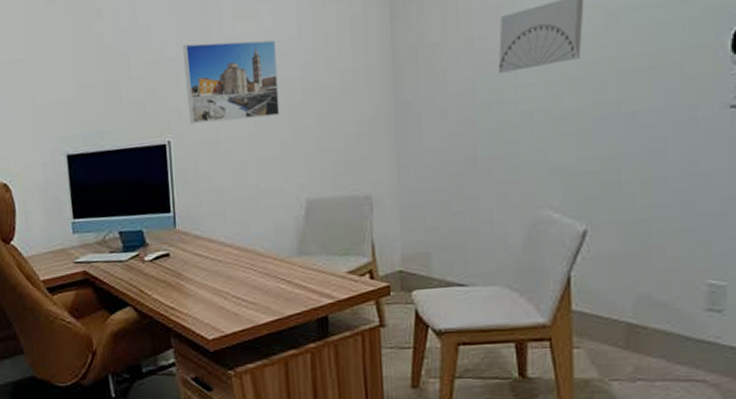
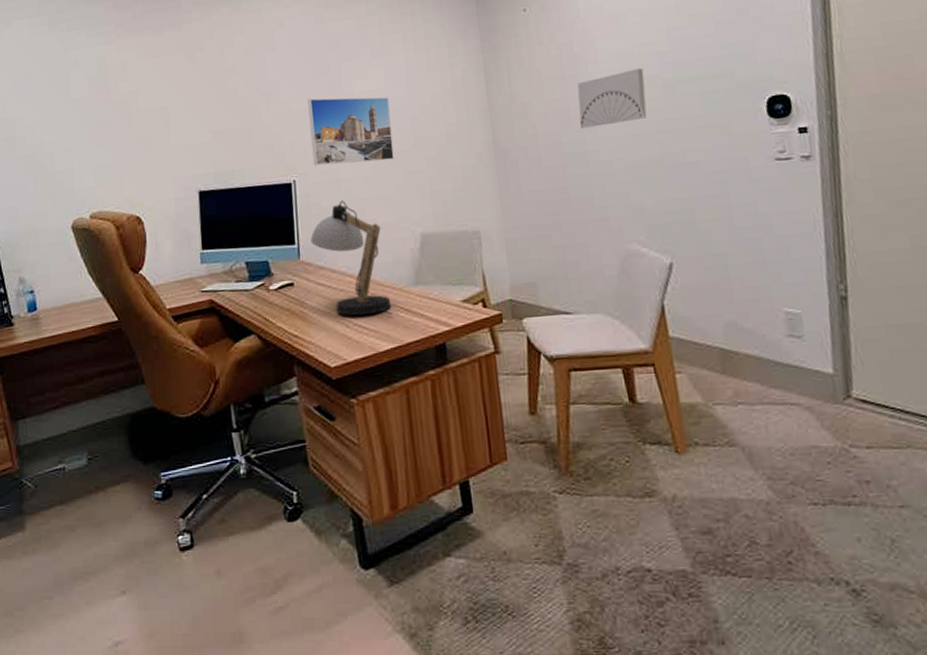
desk lamp: none [187,163,273,288] -> present [311,200,392,316]

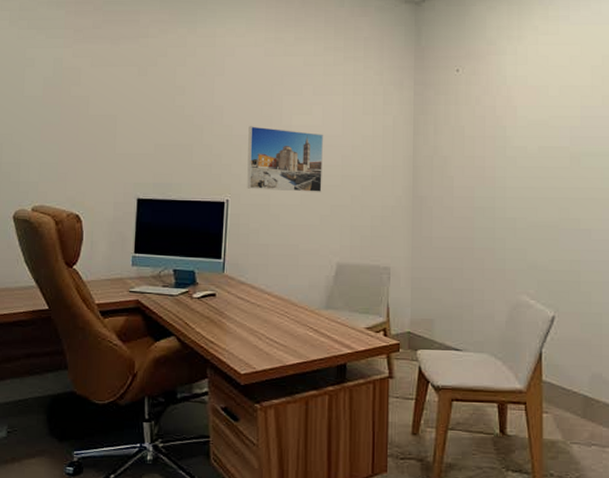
desk lamp: present [311,200,392,316] -> none [236,224,302,333]
wall art: present [577,68,647,129] -> none [493,139,555,187]

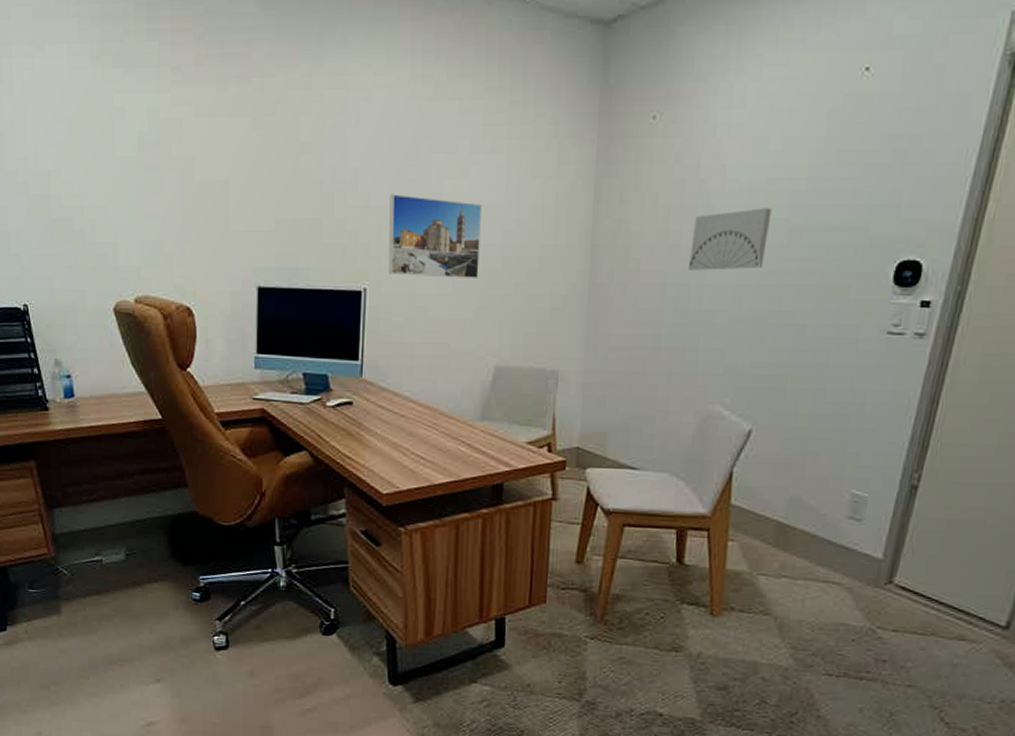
wall art: none [493,139,555,187] -> present [689,208,772,271]

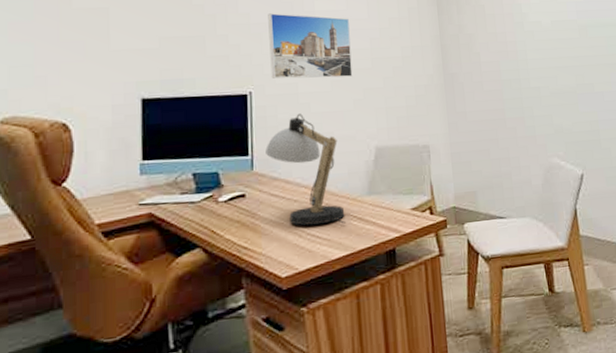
desk lamp: none [376,318,453,448] -> present [265,113,346,226]
wall art: present [689,208,772,271] -> none [513,13,567,59]

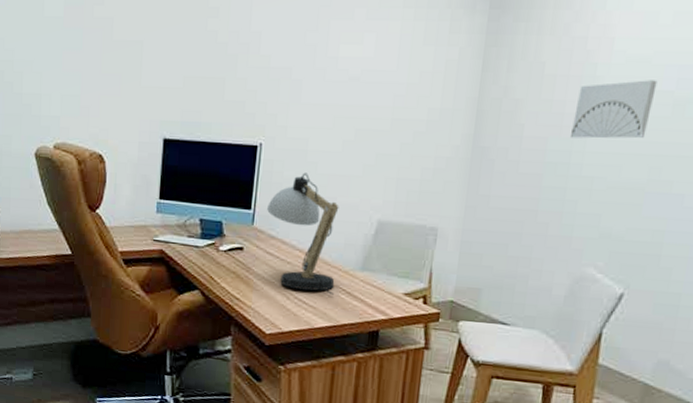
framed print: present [268,13,353,79] -> none [283,57,375,138]
wall art: none [513,13,567,59] -> present [571,80,658,139]

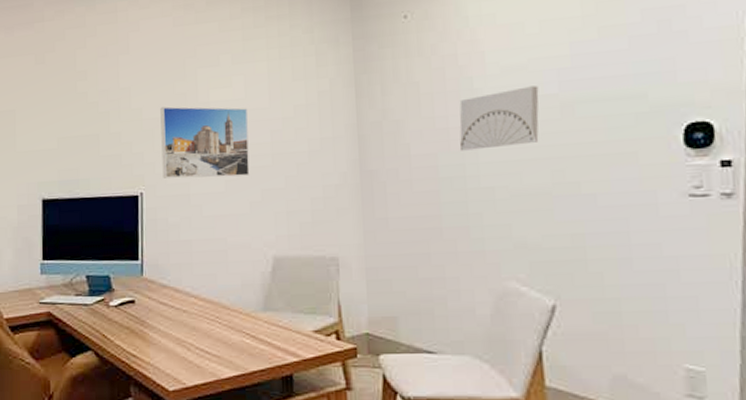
desk lamp: present [267,172,339,295] -> none [155,216,237,341]
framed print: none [283,57,375,138] -> present [160,106,250,179]

